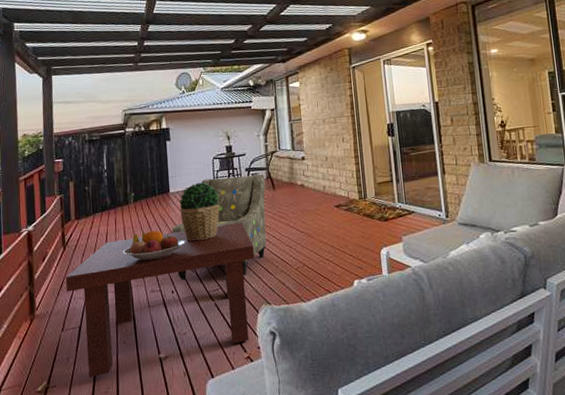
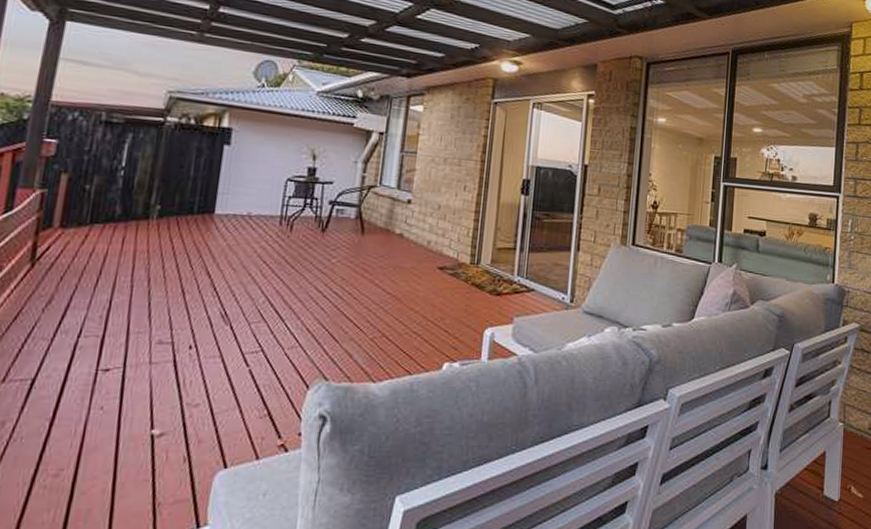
coffee table: present [65,222,255,378] -> none [21,265,321,452]
fruit bowl: present [122,230,187,261] -> none [125,260,226,301]
armchair: present [171,174,267,280] -> none [203,205,353,339]
potted plant: present [179,182,220,241] -> none [223,208,285,284]

